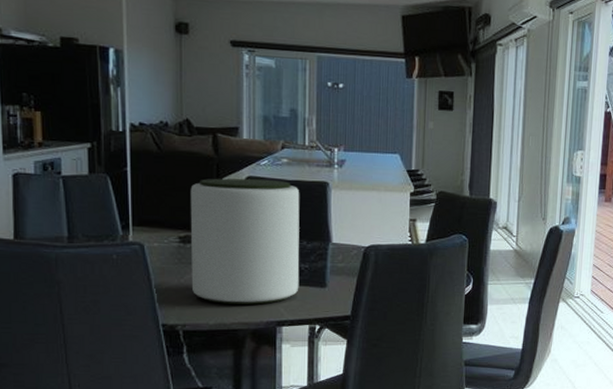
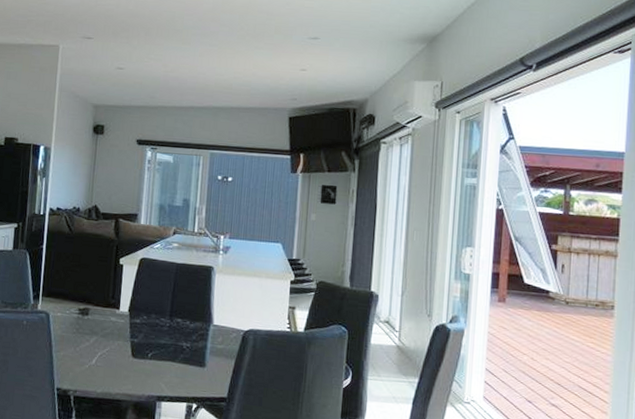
plant pot: present [190,178,300,305] -> none [85,258,187,379]

